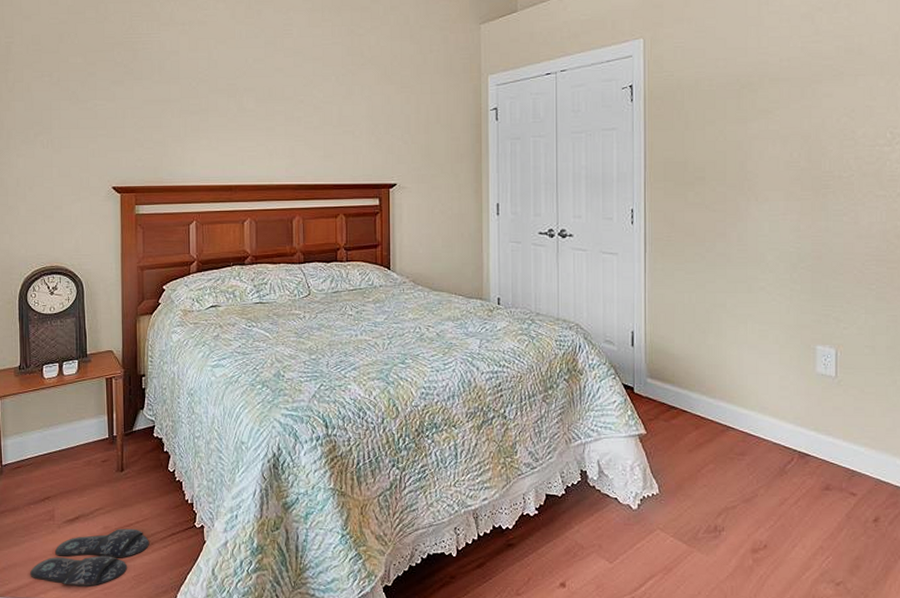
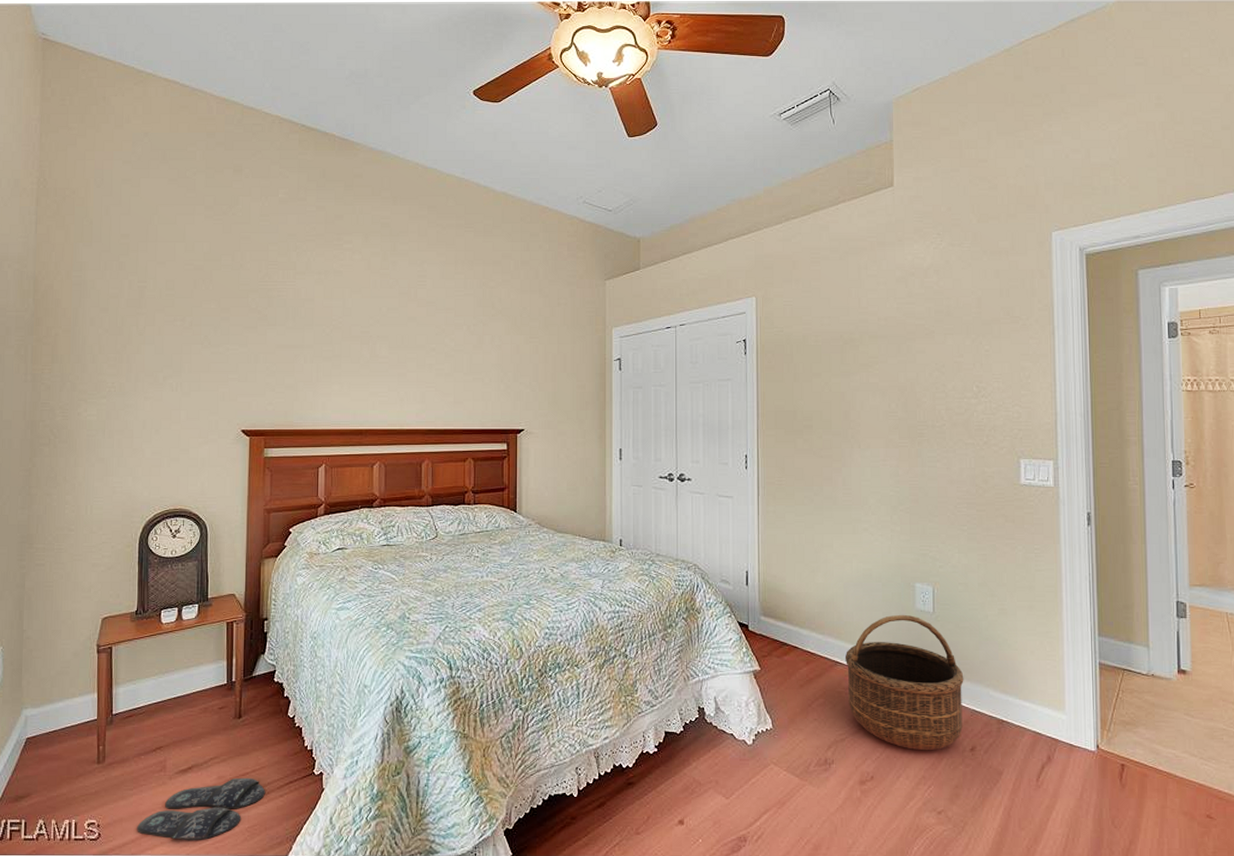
basket: none [737,378,868,521] -> present [844,614,964,751]

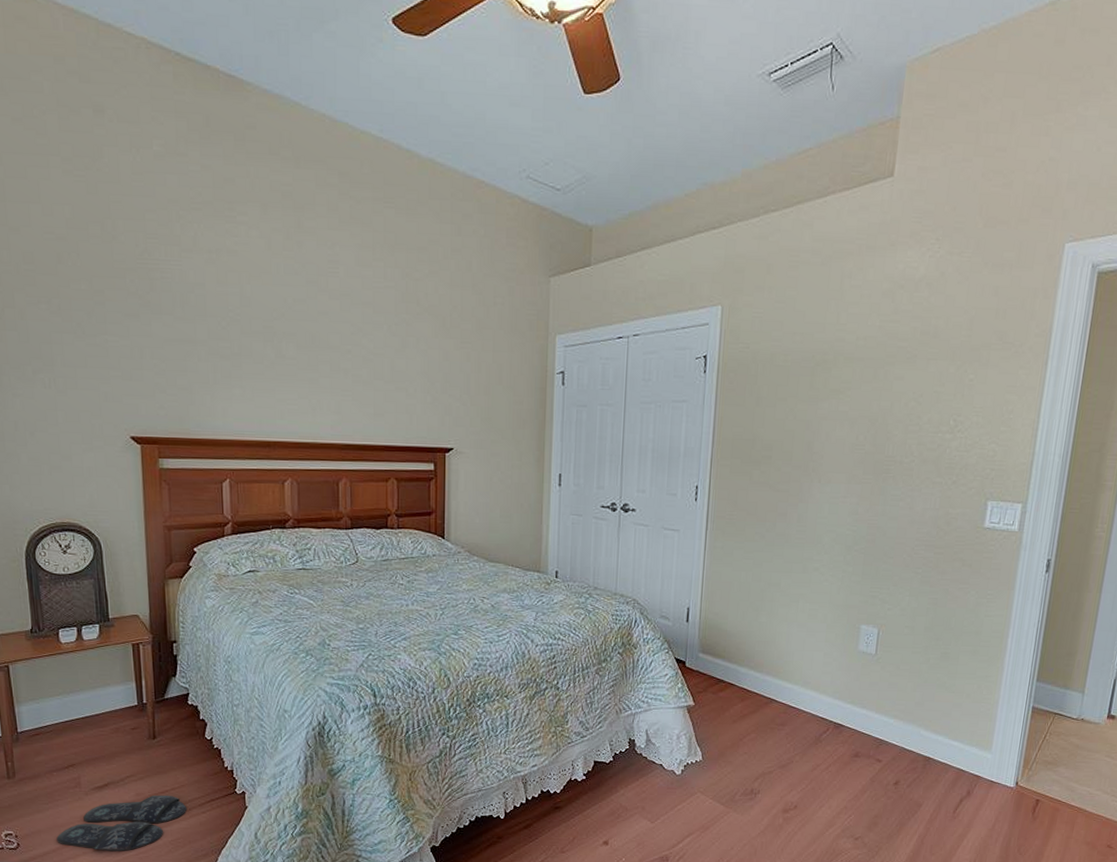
basket: present [844,614,964,751] -> none [780,655,898,784]

